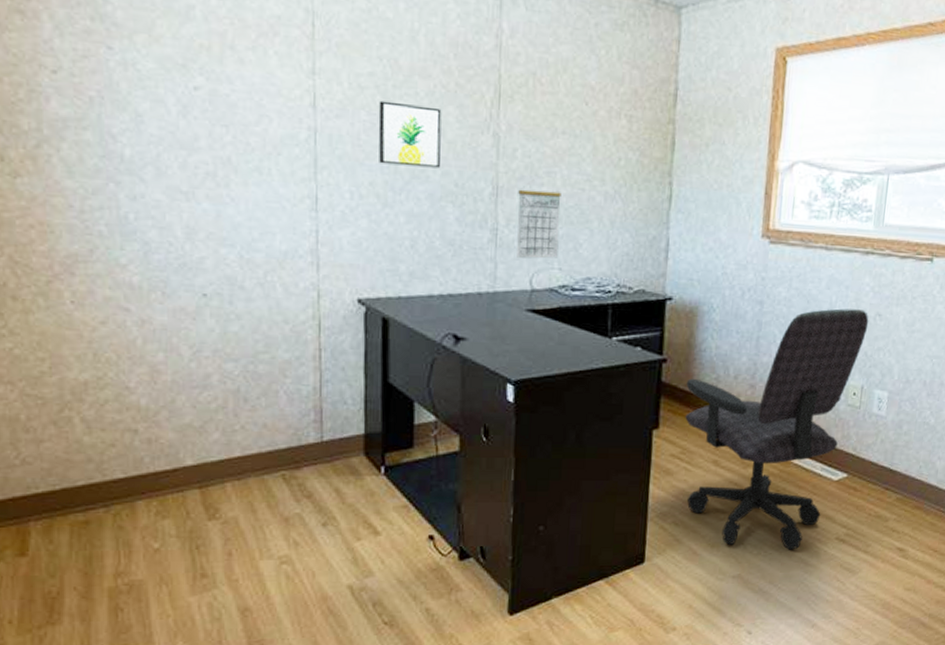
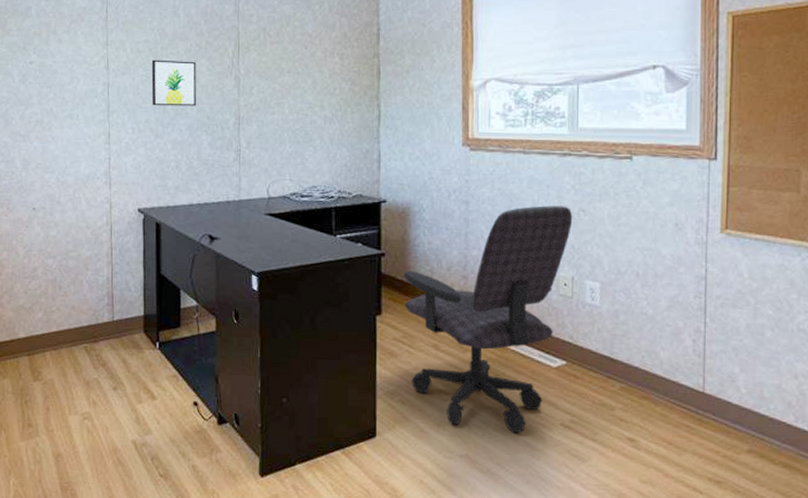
calendar: present [517,186,561,259] -> none [255,115,289,173]

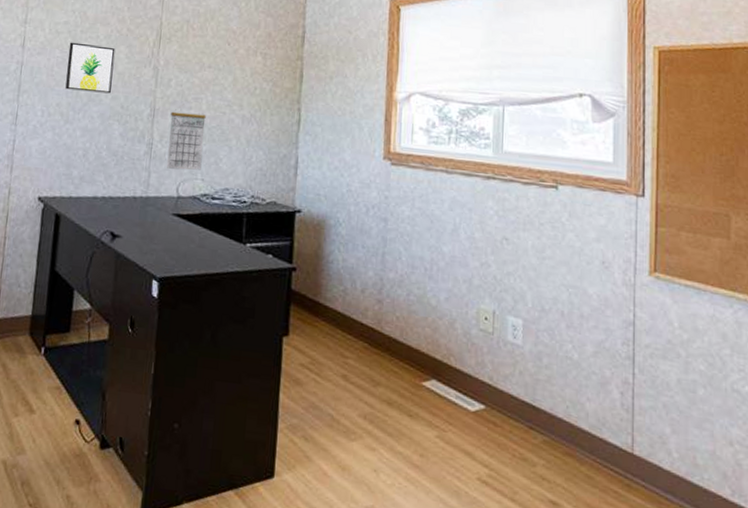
calendar: none [255,115,289,173] -> present [167,109,206,171]
office chair: present [404,206,573,434] -> none [314,230,496,486]

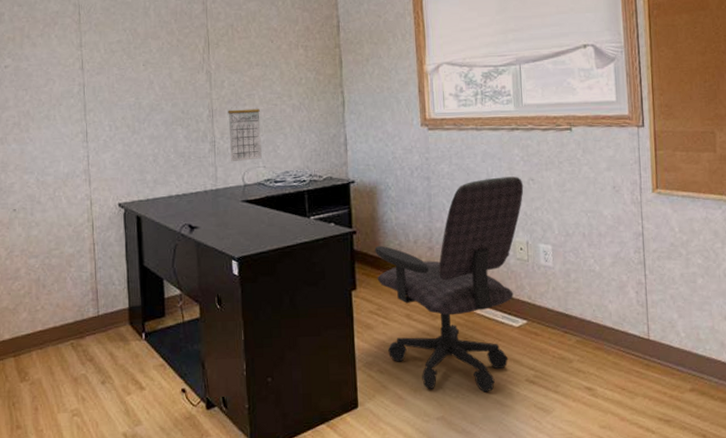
wall art: present [65,42,115,94] -> none [125,58,170,103]
office chair: none [314,230,496,486] -> present [375,176,524,392]

